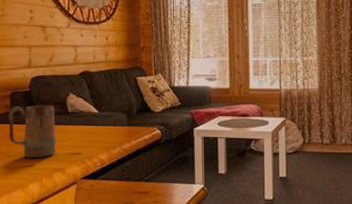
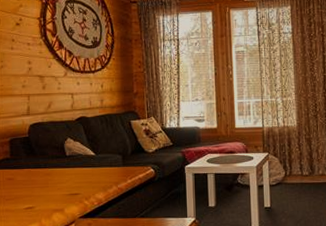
mug: present [8,105,57,159] -> none [8,150,55,201]

